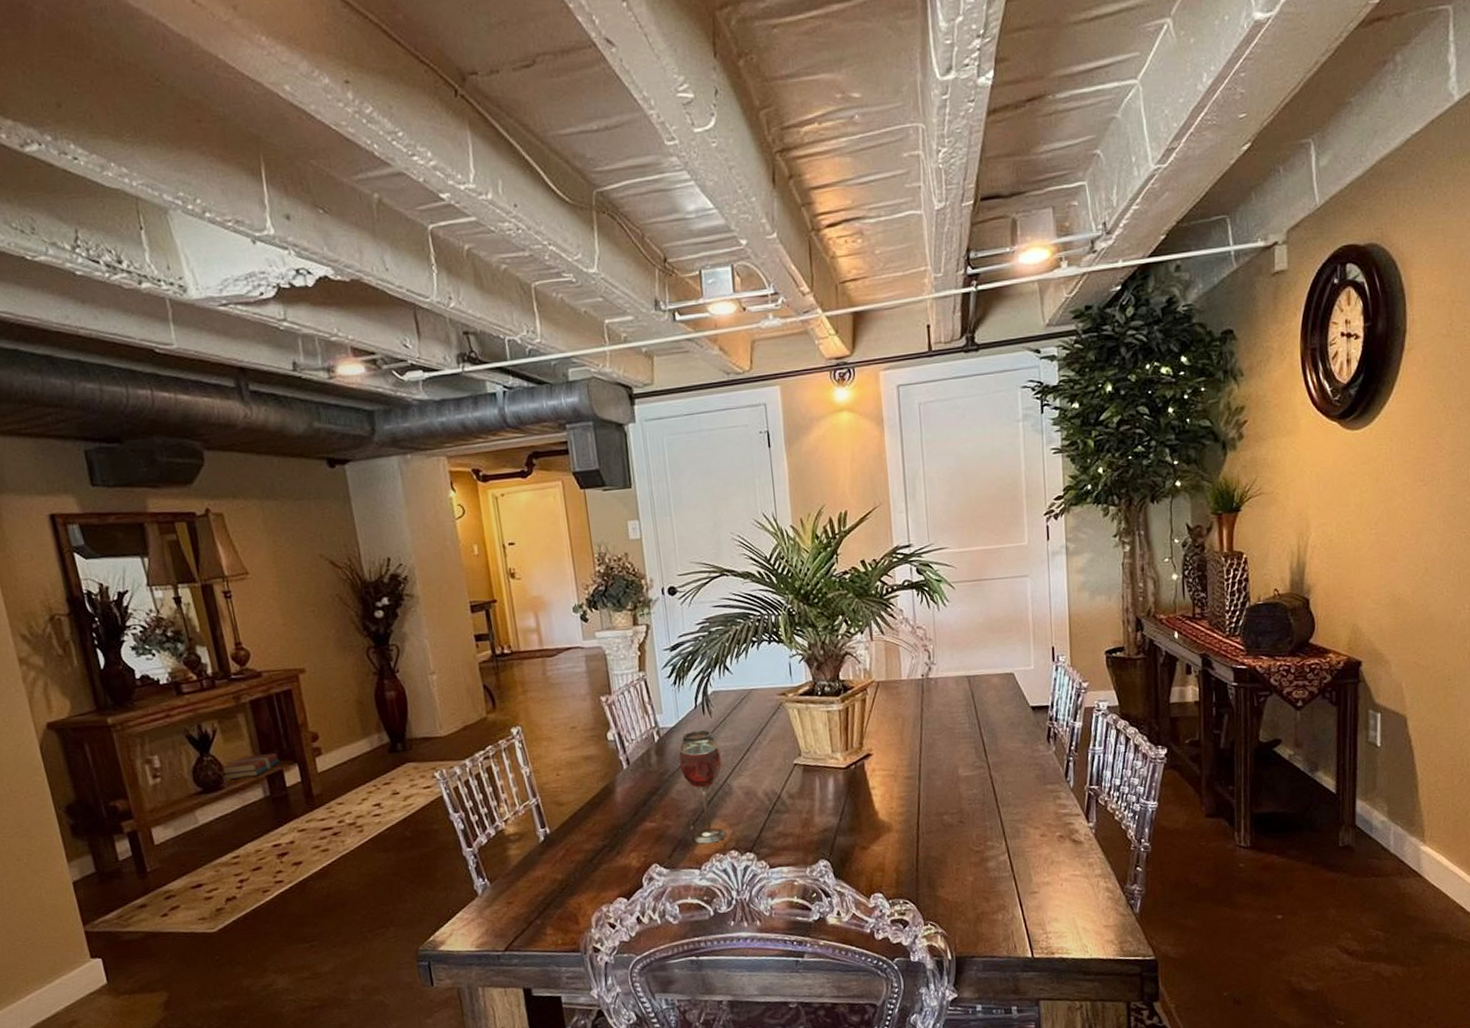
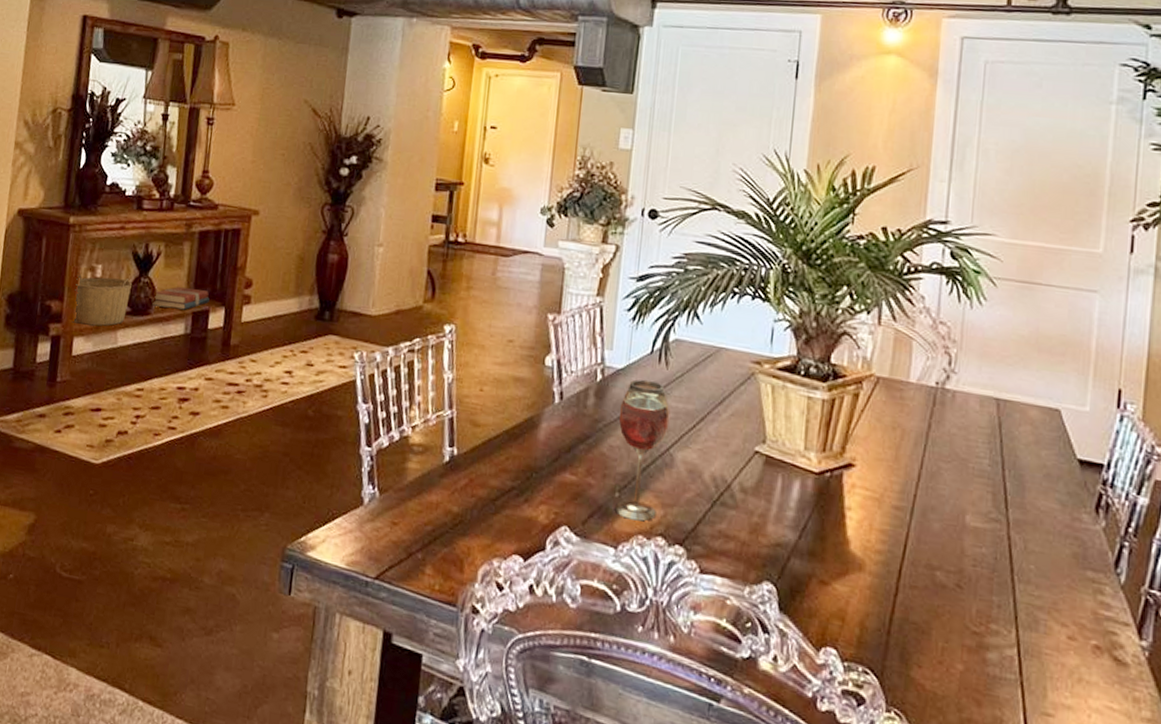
basket: none [134,761,199,816] -> present [72,272,133,327]

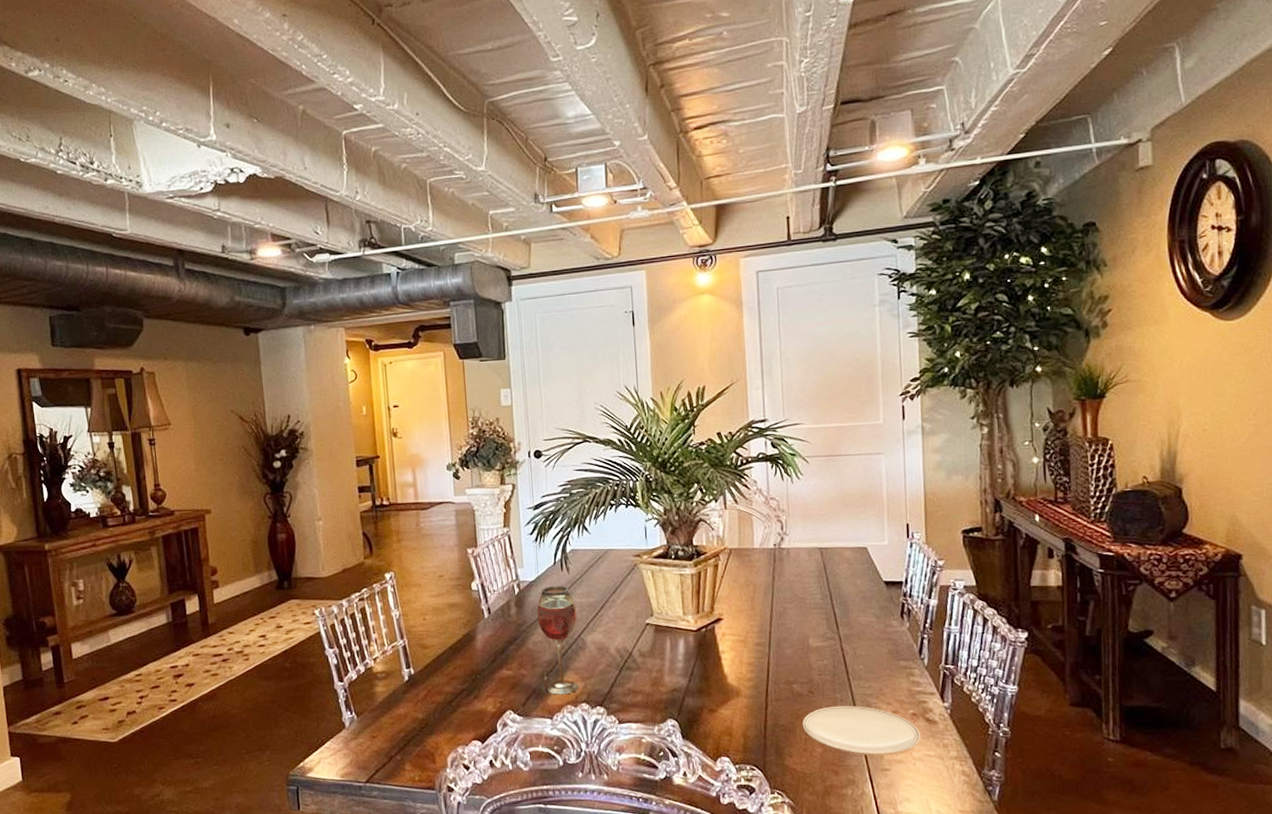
basket: present [72,272,133,327] -> none [62,587,113,633]
books: present [151,287,209,310] -> none [133,584,183,605]
plate: none [941,610,1103,697] -> present [802,705,921,756]

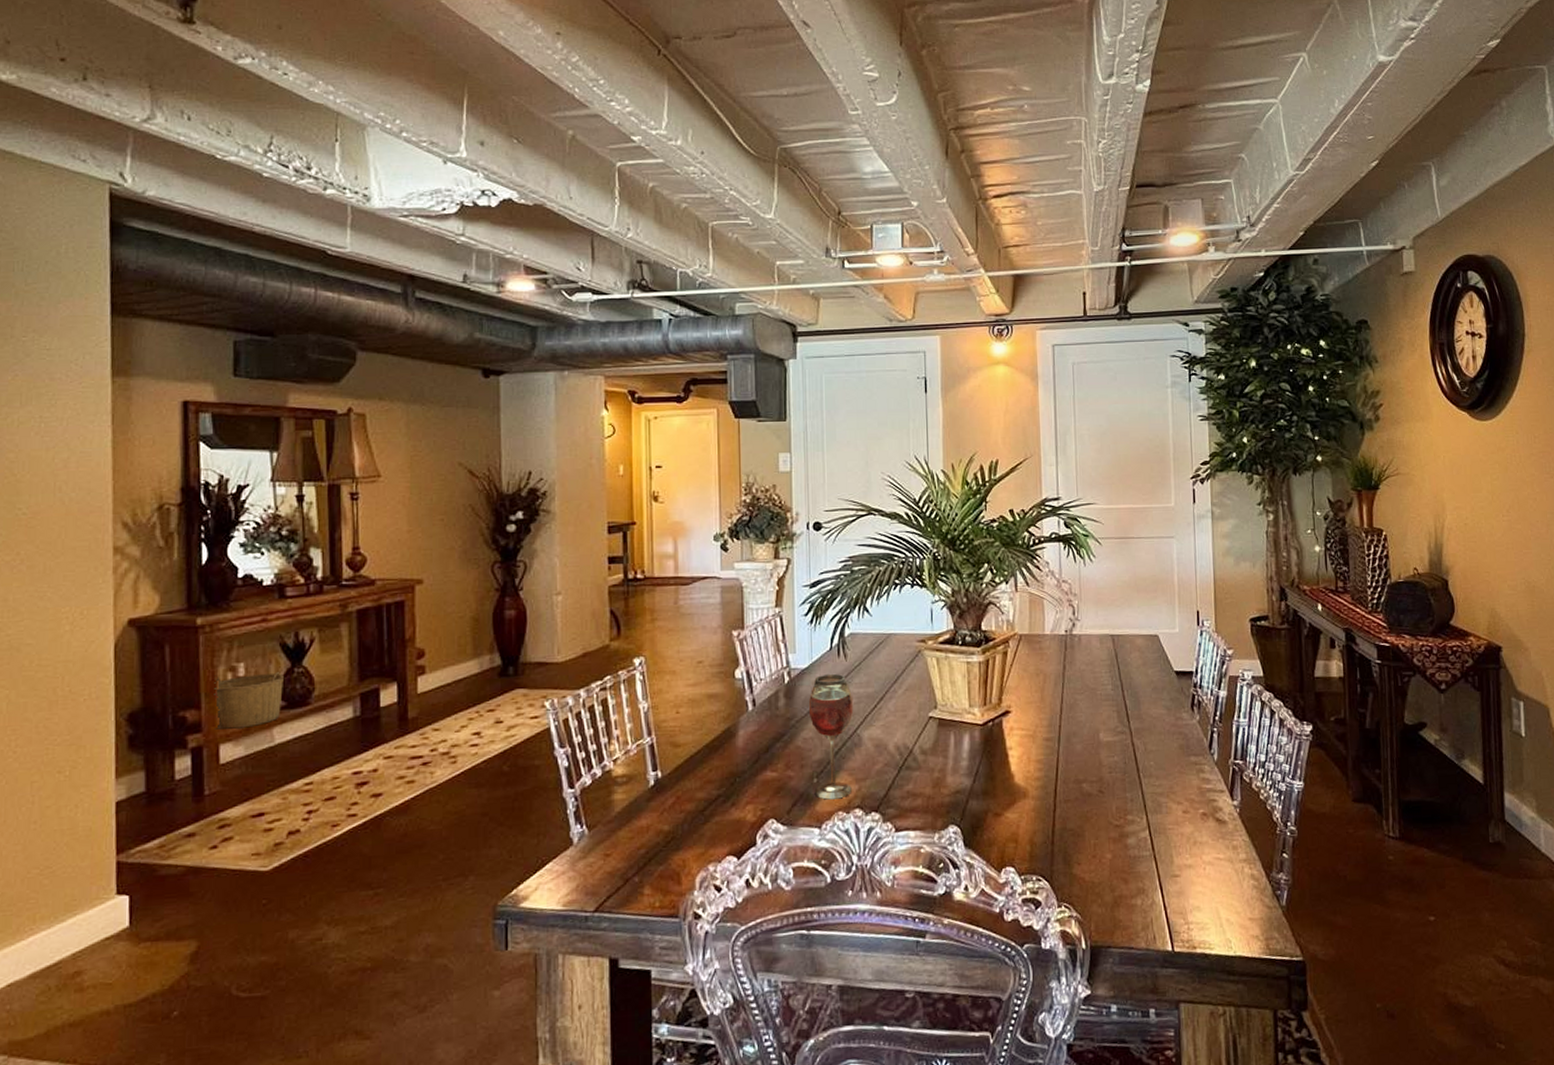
basket: none [62,587,113,633] -> present [214,672,285,730]
plate: present [802,705,921,756] -> none [1091,805,1210,861]

